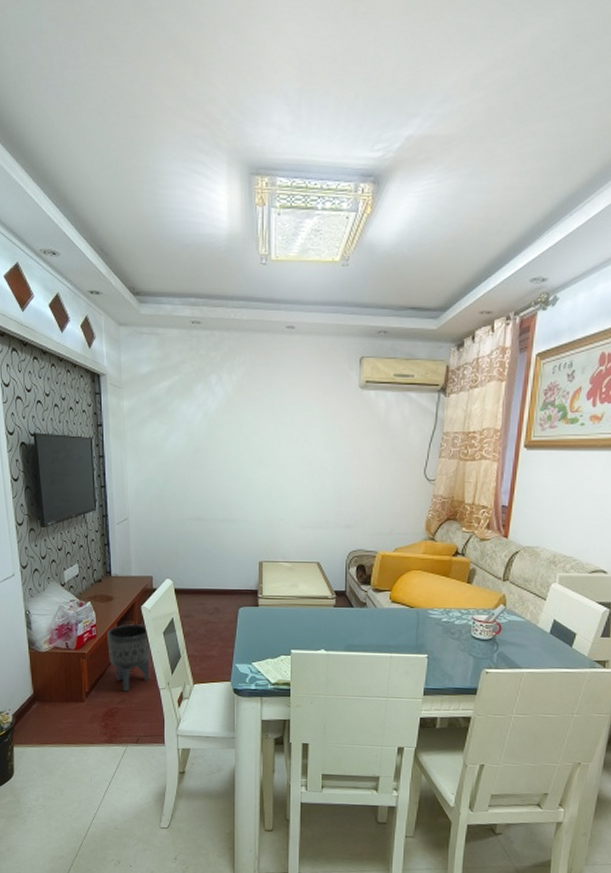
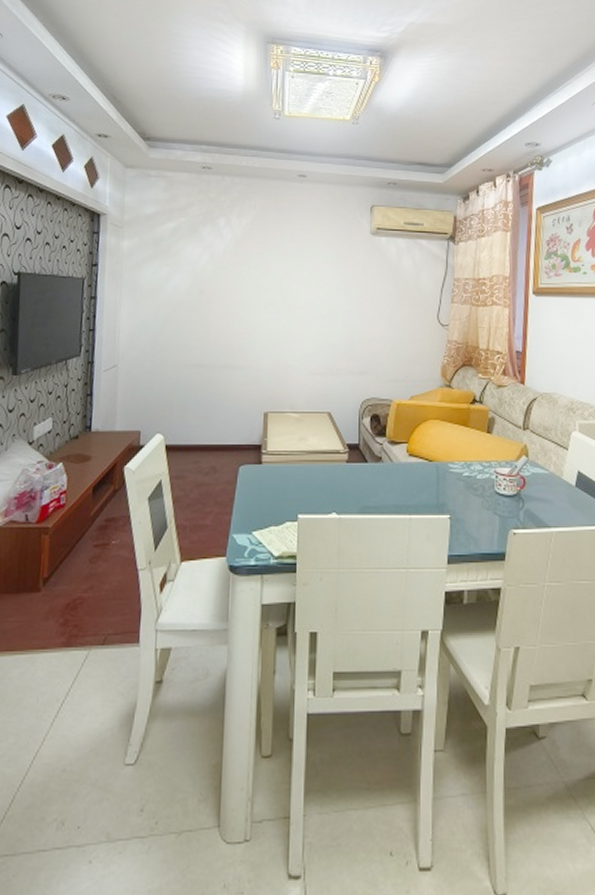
planter: present [107,624,150,692] -> none [78,489,131,576]

